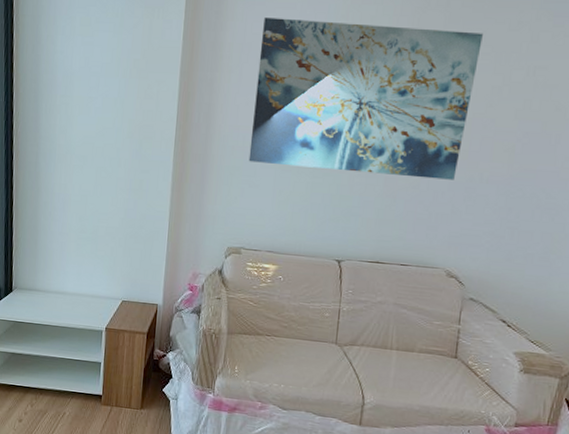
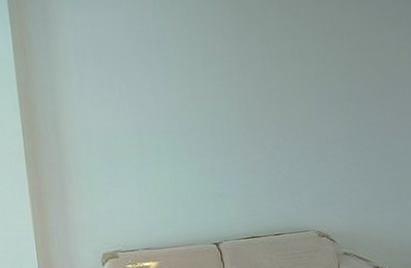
wall art: present [248,17,483,180] -> none [93,9,305,163]

